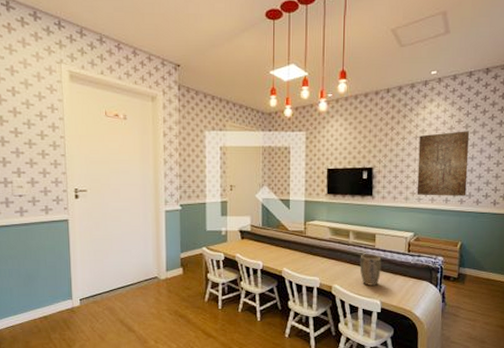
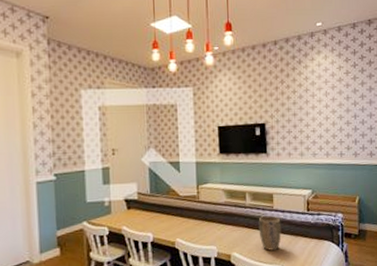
wall art: present [417,131,470,196] -> none [309,82,360,150]

